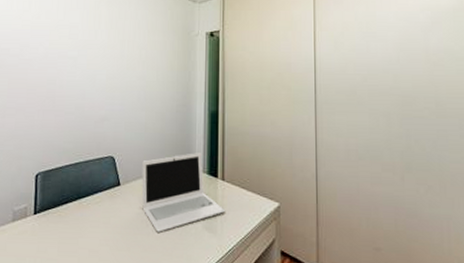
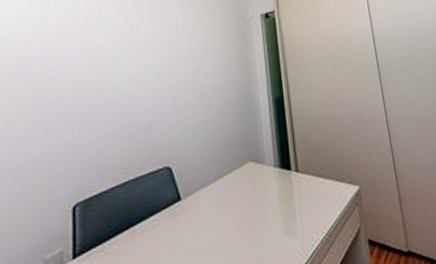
laptop: present [142,153,226,232] -> none [205,145,304,248]

